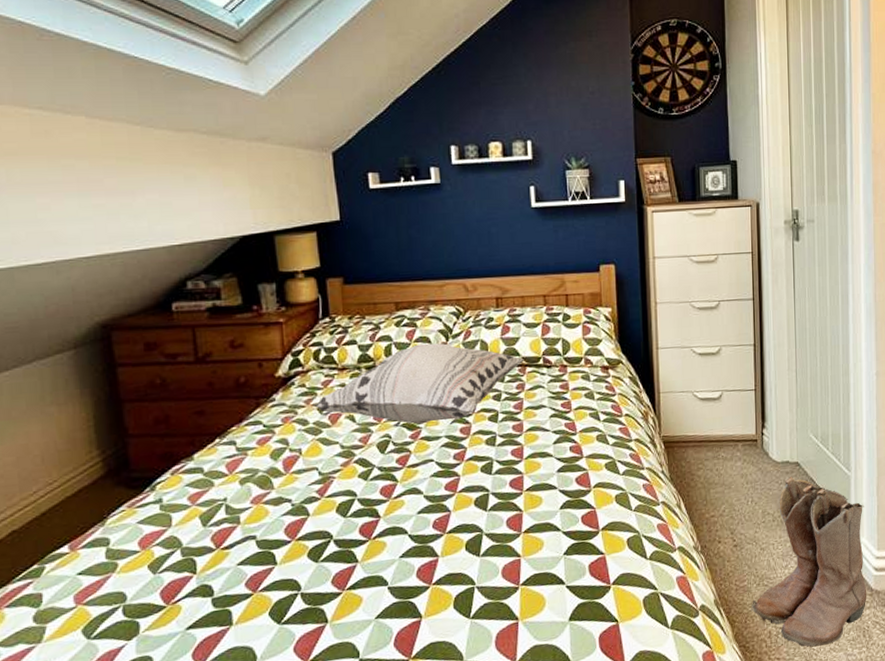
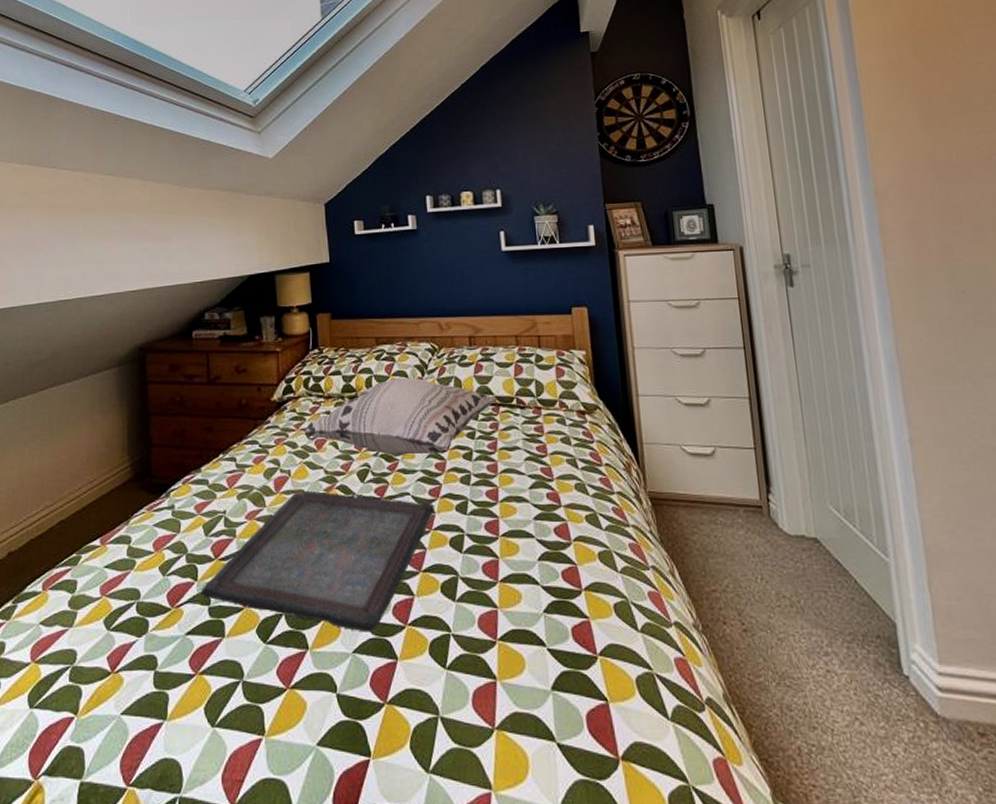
serving tray: none [201,466,460,598] -> present [200,490,435,633]
boots: present [751,476,867,647] -> none [771,554,932,780]

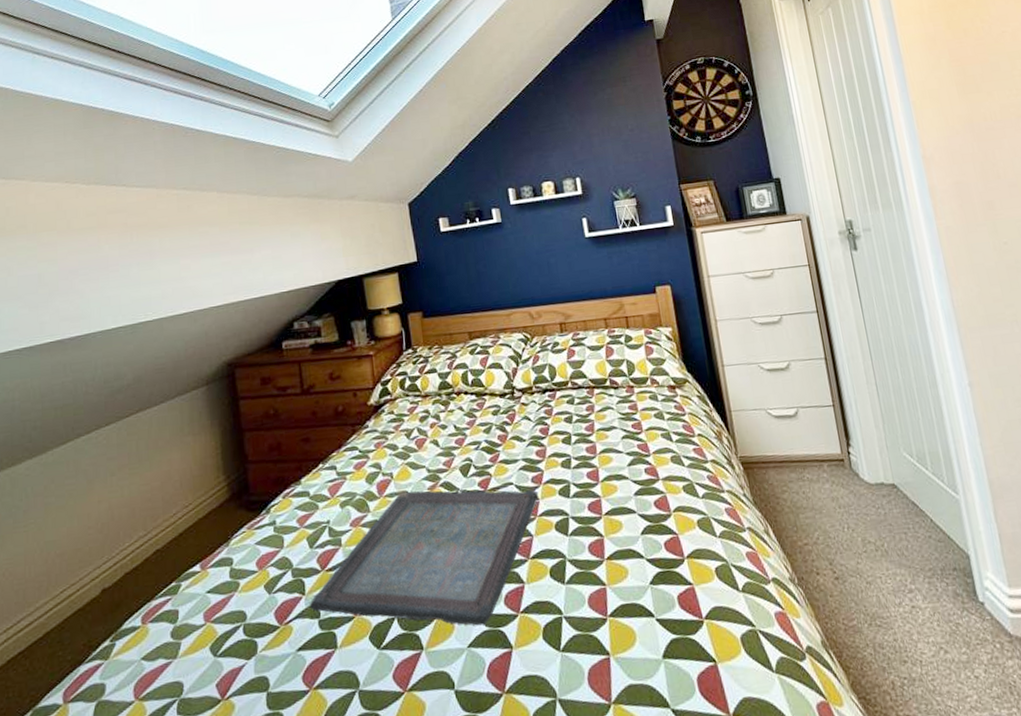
decorative pillow: present [303,377,498,457] -> none [402,368,592,448]

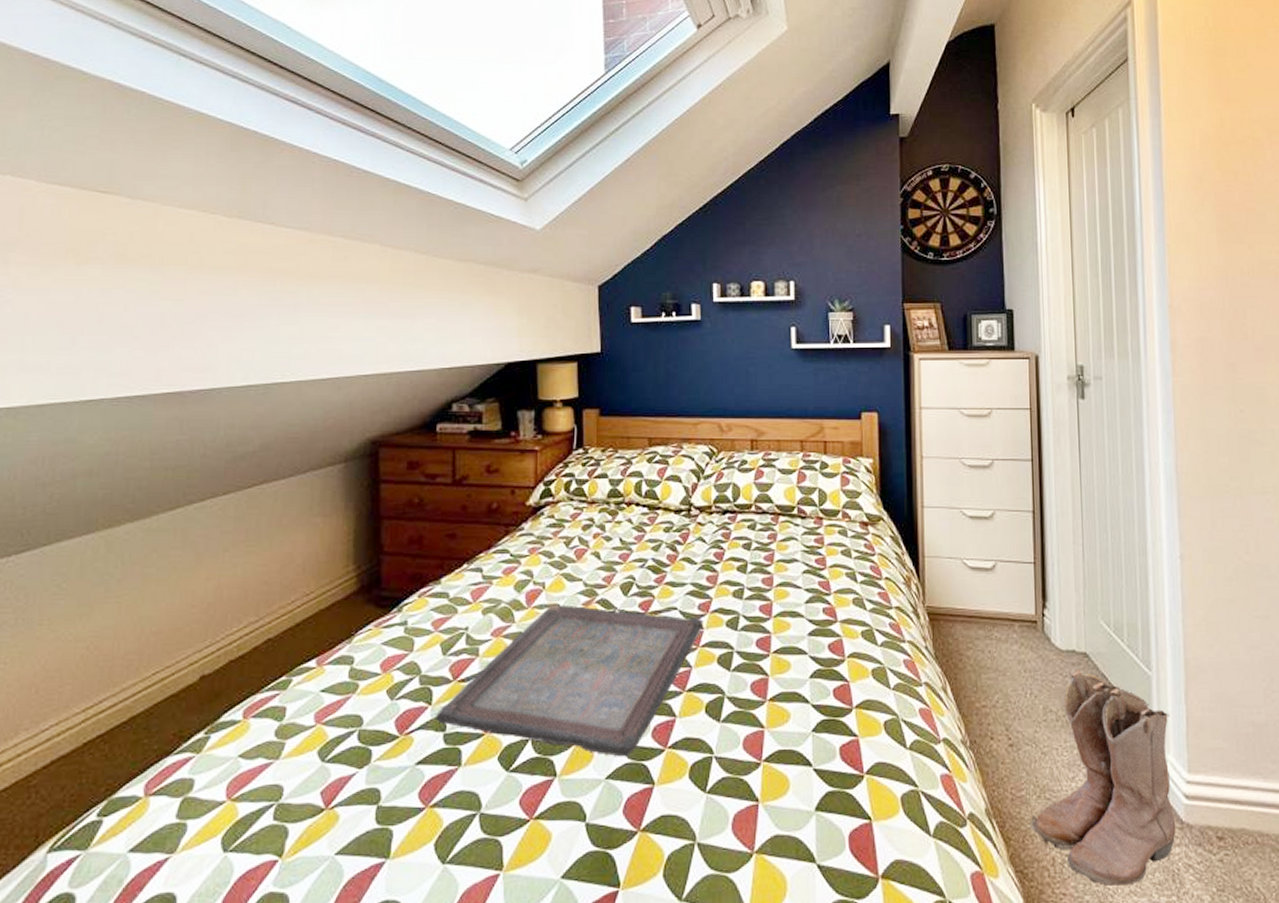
boots: none [865,499,1007,704] -> present [1030,668,1176,886]

